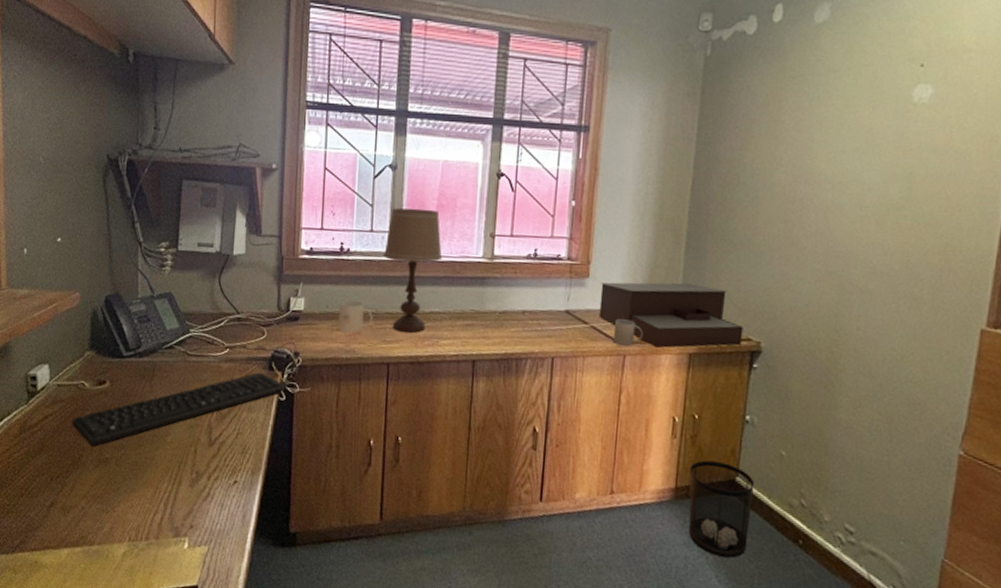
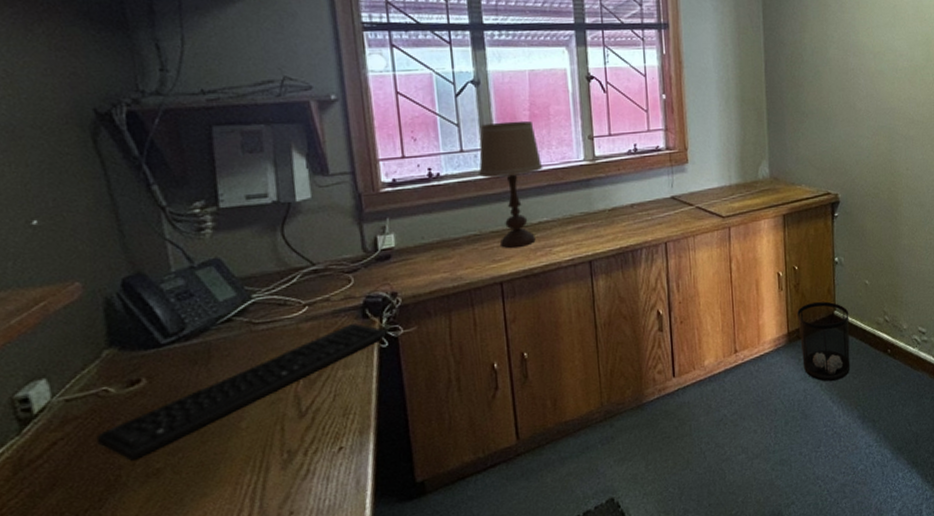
mug: present [338,300,373,335] -> none [435,226,477,262]
printer: present [599,282,744,349] -> none [698,153,824,216]
mug: present [612,319,643,347] -> none [717,195,743,220]

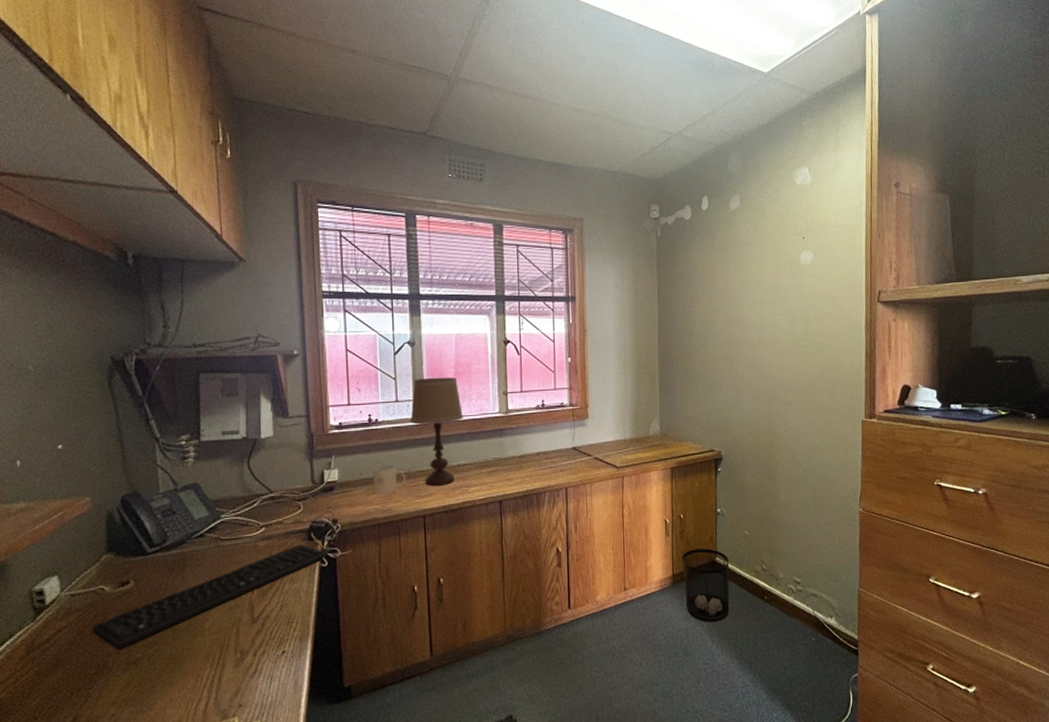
mug: none [435,226,477,262] -> present [372,465,406,496]

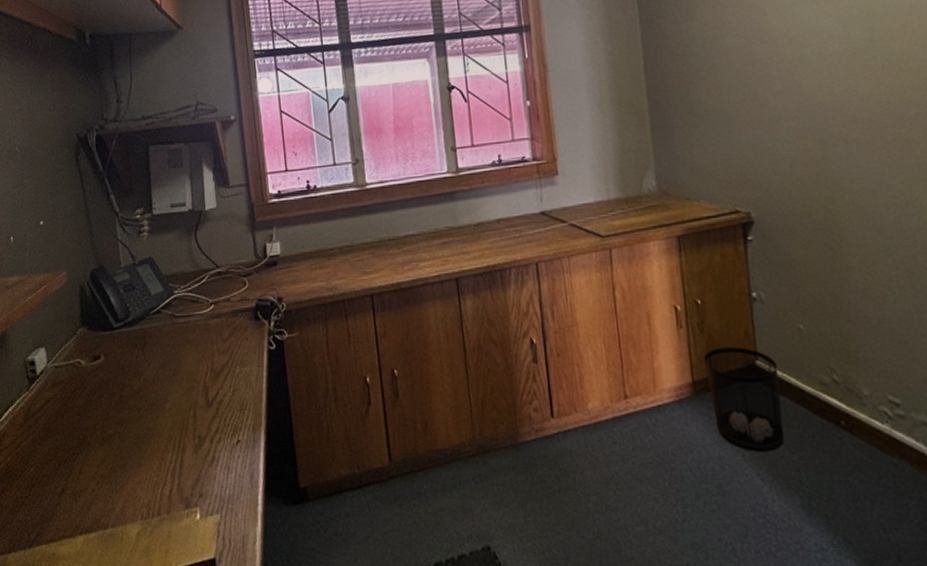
computer keyboard: present [92,543,327,650] -> none [72,323,275,424]
mug: present [372,465,406,496] -> none [313,236,350,272]
table lamp: present [410,377,464,486] -> none [350,133,408,260]

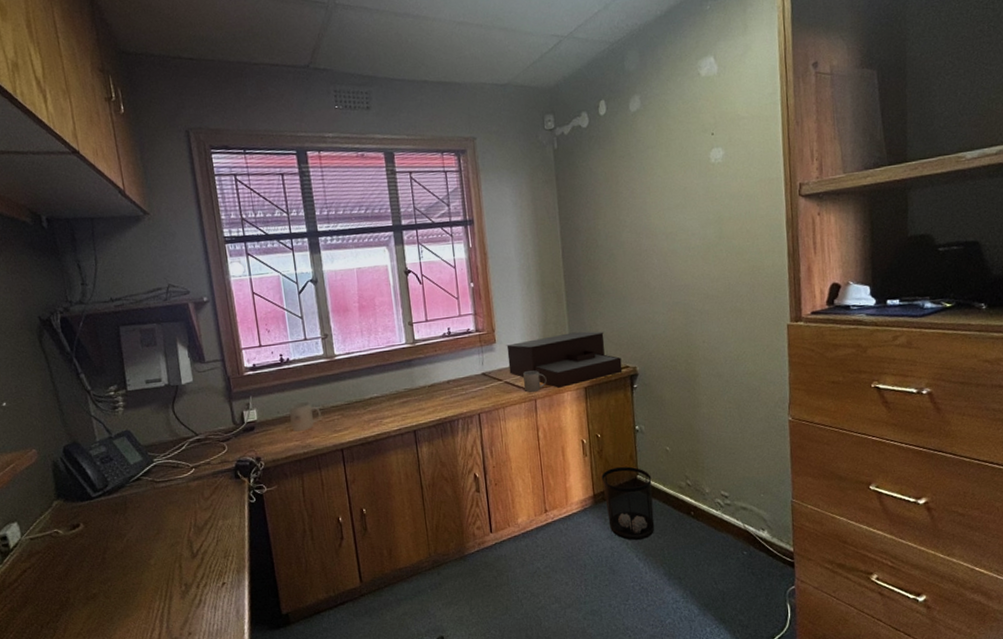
mug: none [313,236,350,272] -> present [288,402,322,432]
printer: none [570,163,731,237] -> present [505,331,623,389]
mug: none [594,211,625,240] -> present [523,370,547,393]

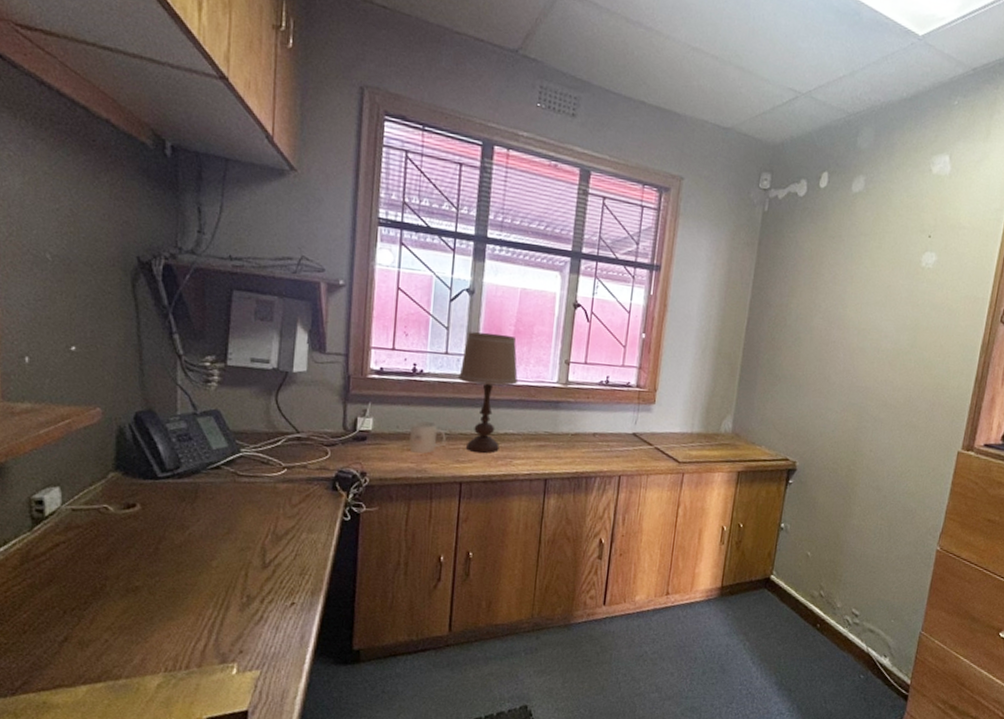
table lamp: none [319,311,372,420] -> present [458,332,518,453]
printer: present [505,331,623,389] -> none [662,408,783,468]
mug: present [523,370,547,393] -> none [673,441,700,466]
waste bin: present [601,466,655,540] -> none [731,562,786,643]

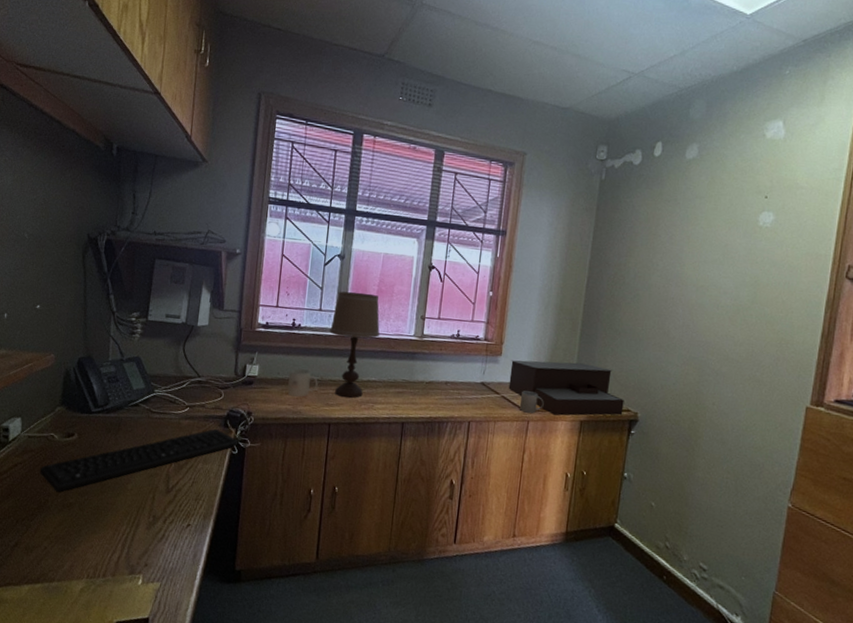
computer keyboard: none [91,492,351,574] -> present [39,428,239,492]
printer: none [662,408,783,468] -> present [508,360,625,416]
mug: none [673,441,700,466] -> present [519,390,544,414]

